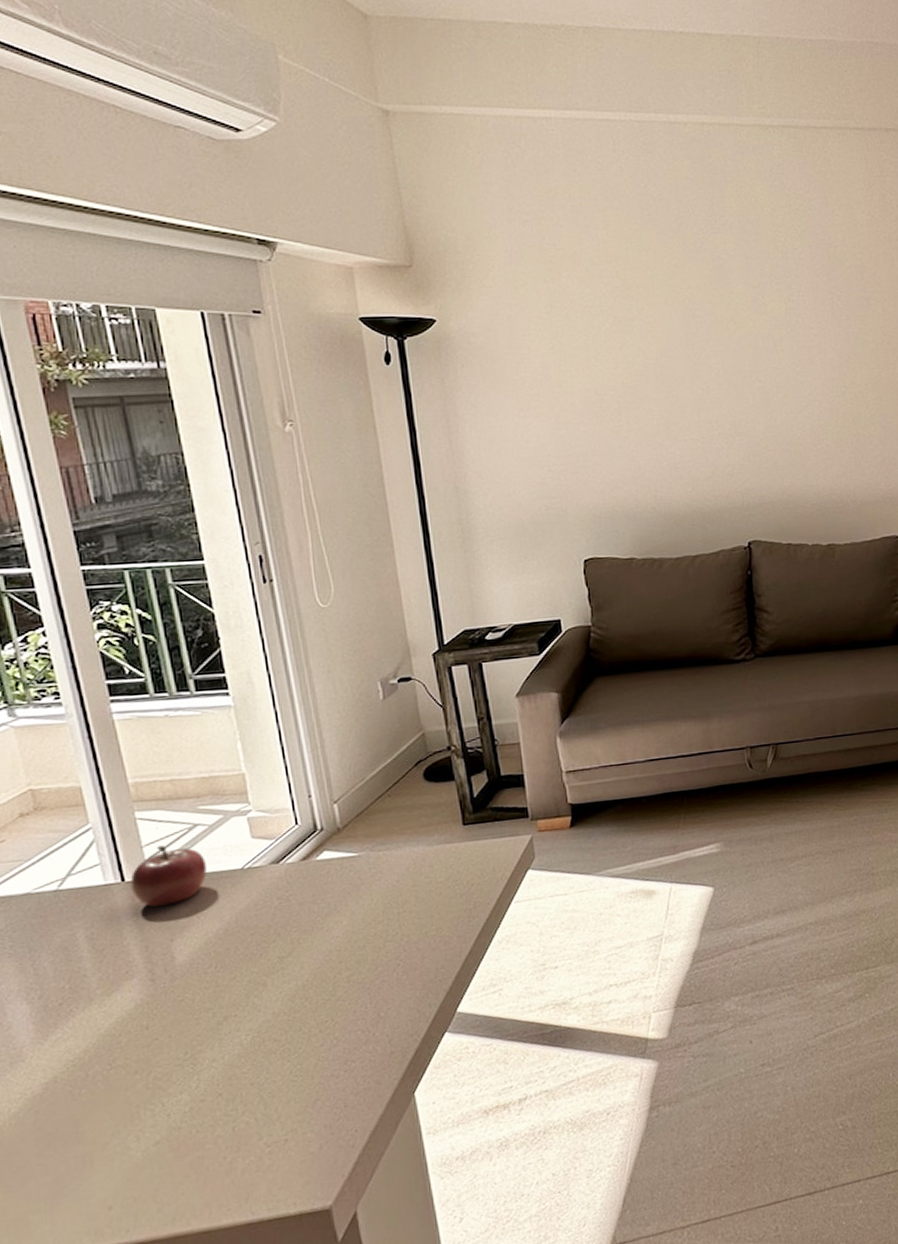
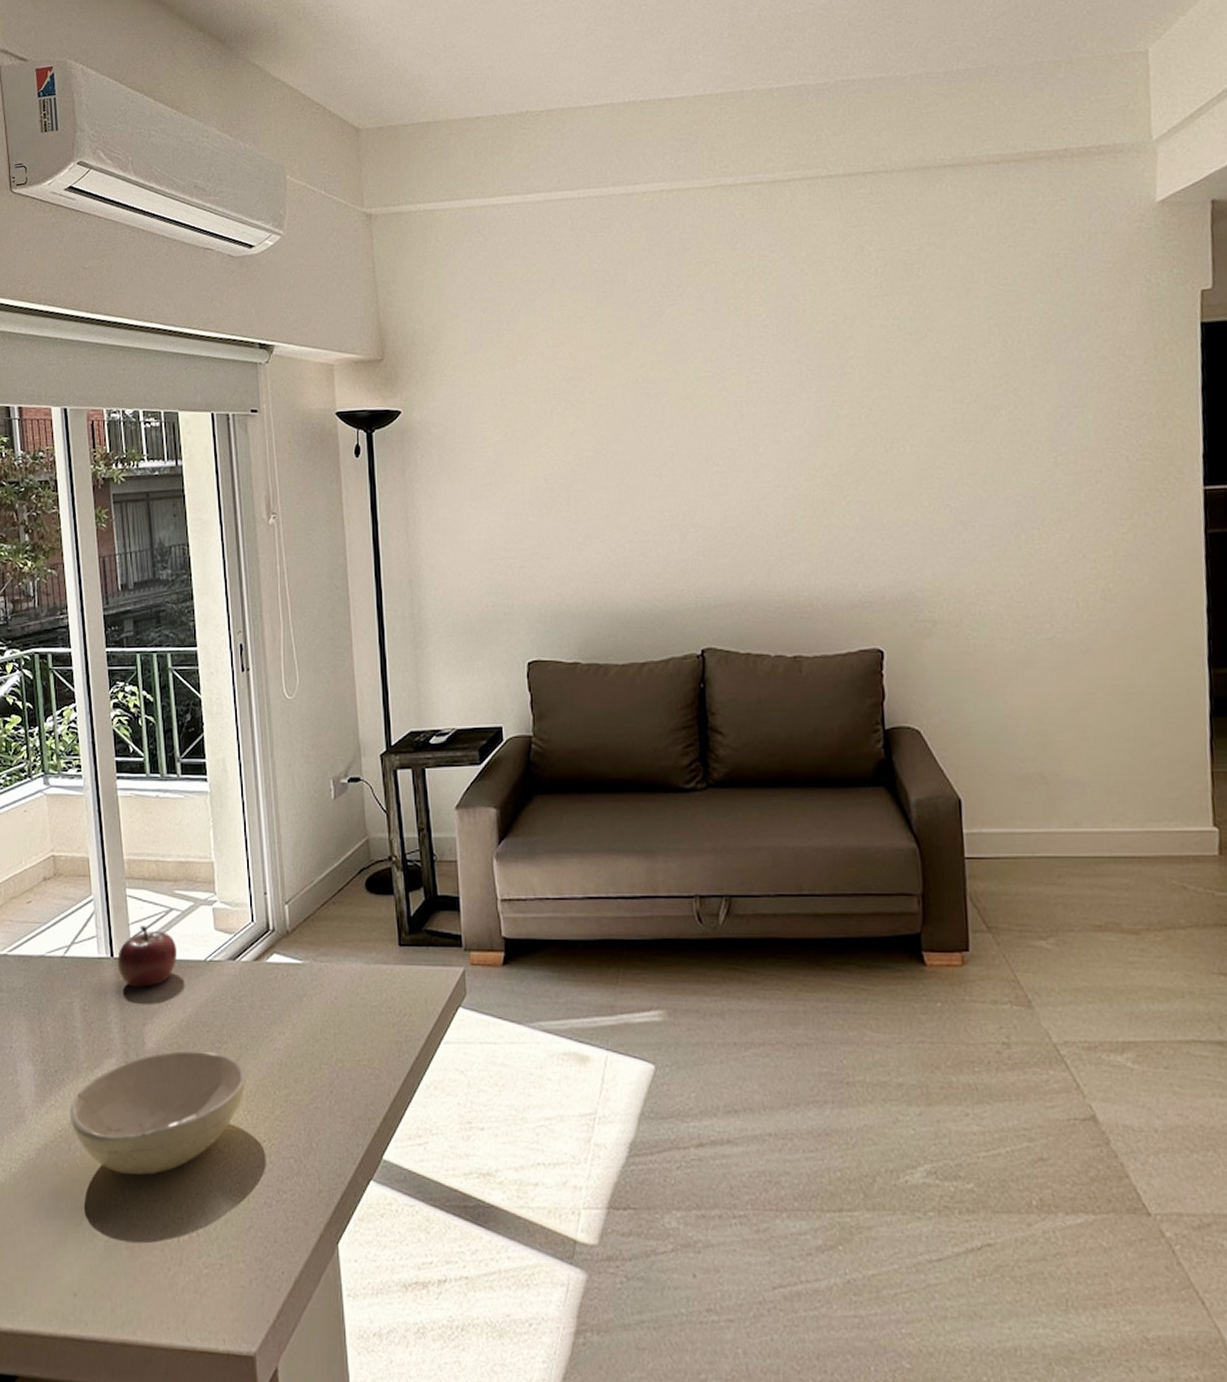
bowl: none [83,952,301,1086] -> present [69,1051,246,1176]

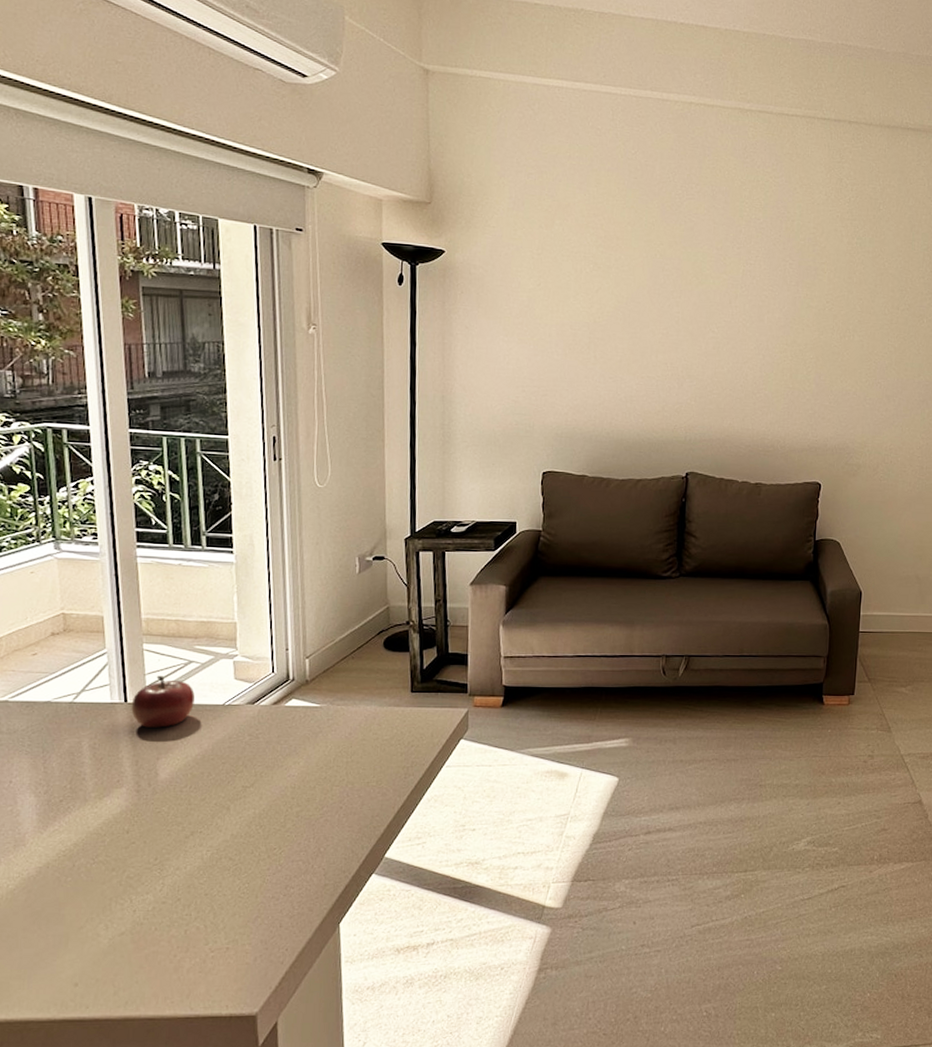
bowl: present [69,1051,246,1176] -> none [75,780,260,884]

